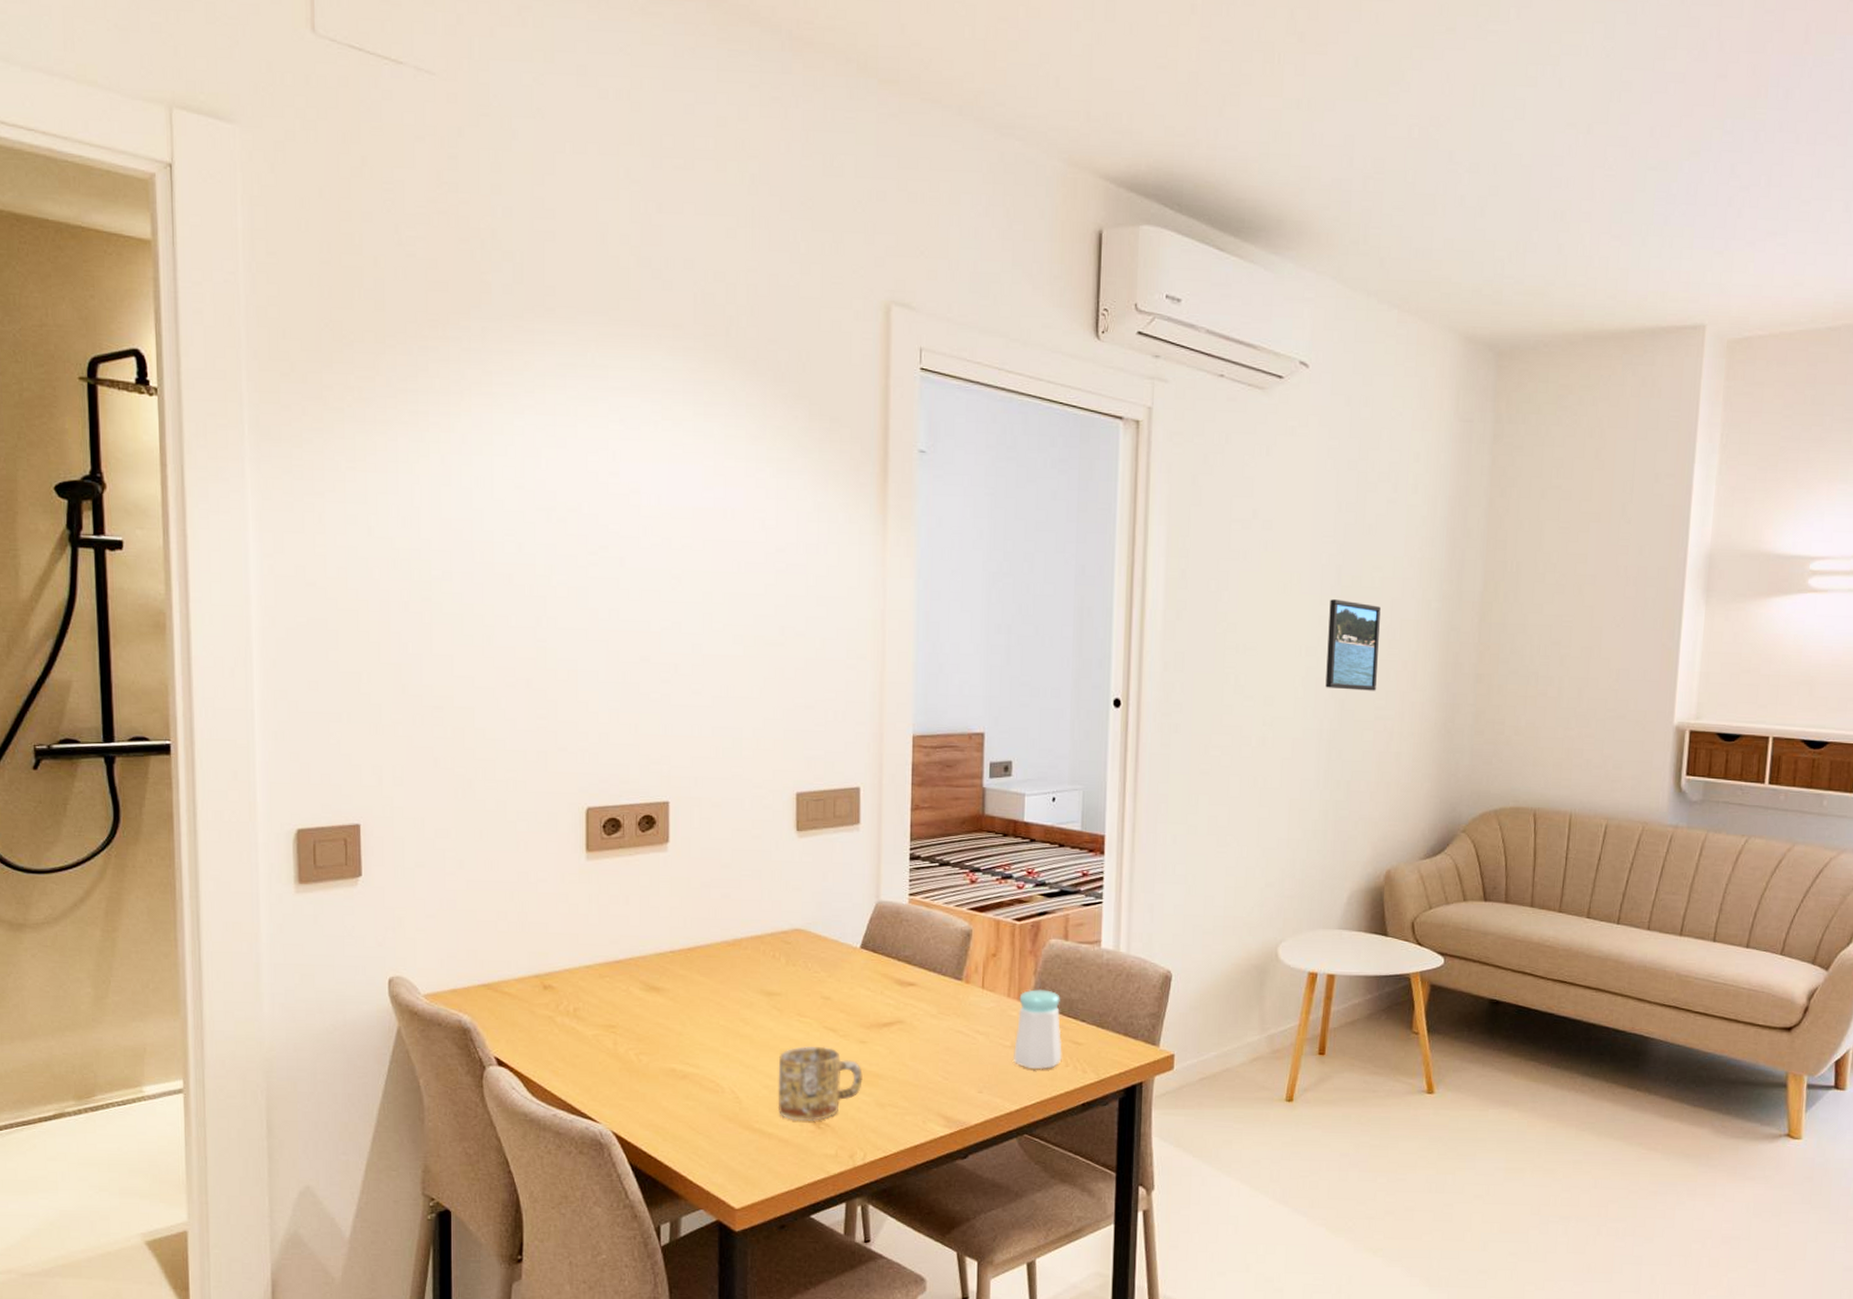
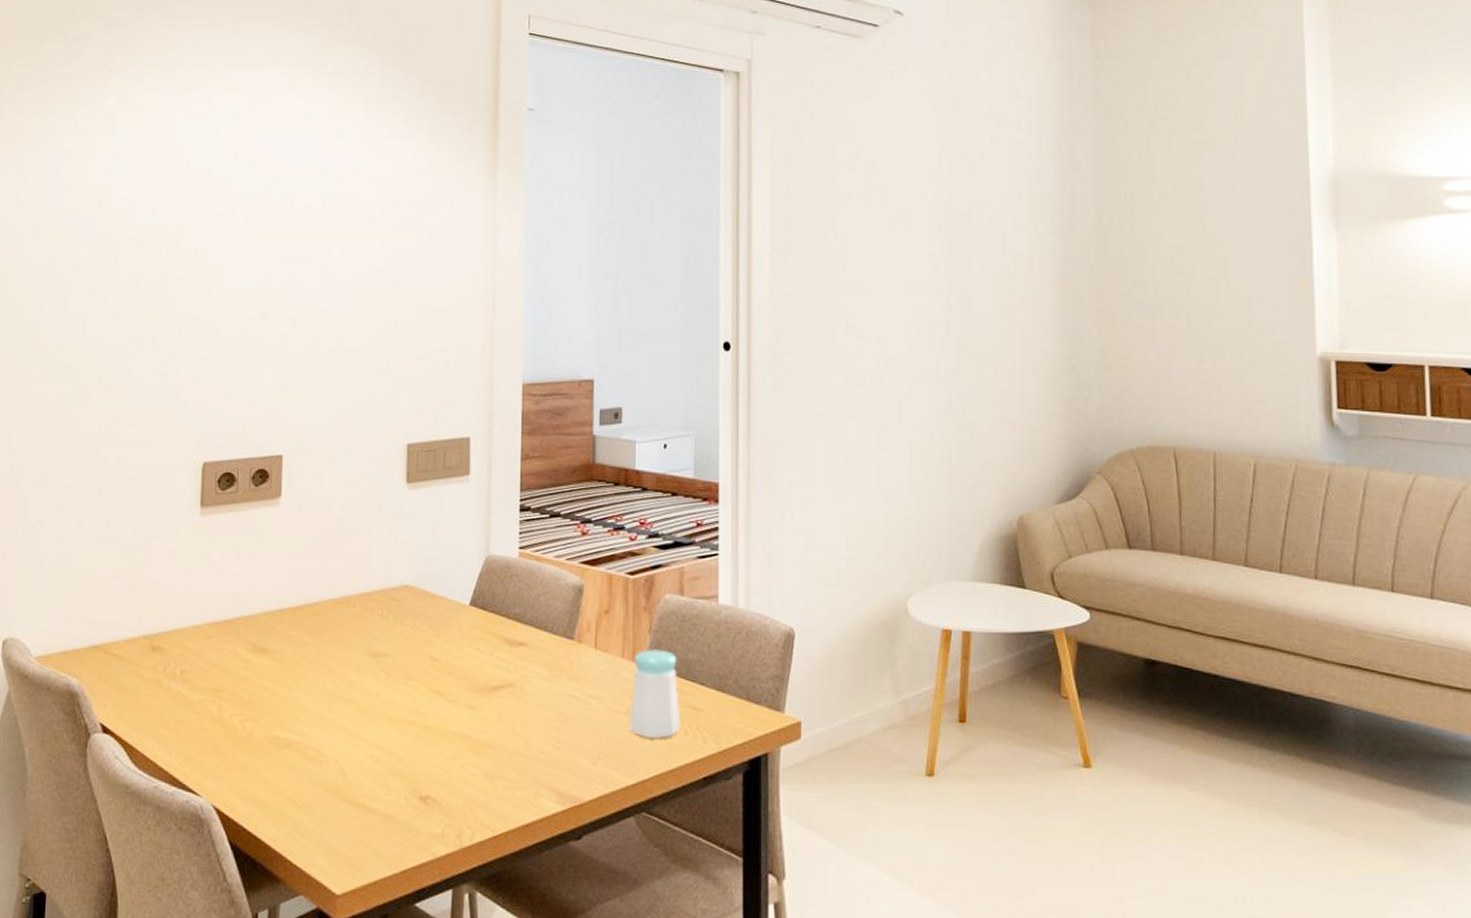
mug: present [777,1046,863,1121] -> none [383,712,471,796]
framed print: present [1325,599,1381,691] -> none [939,236,993,328]

